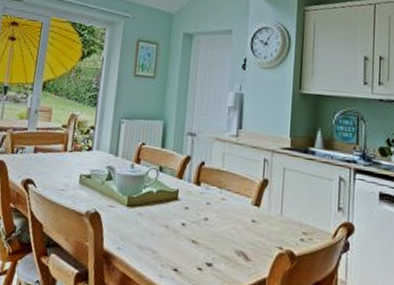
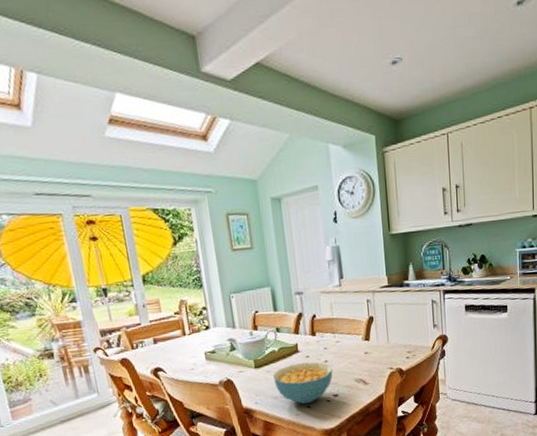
cereal bowl: none [143,212,212,266] -> present [272,362,333,404]

